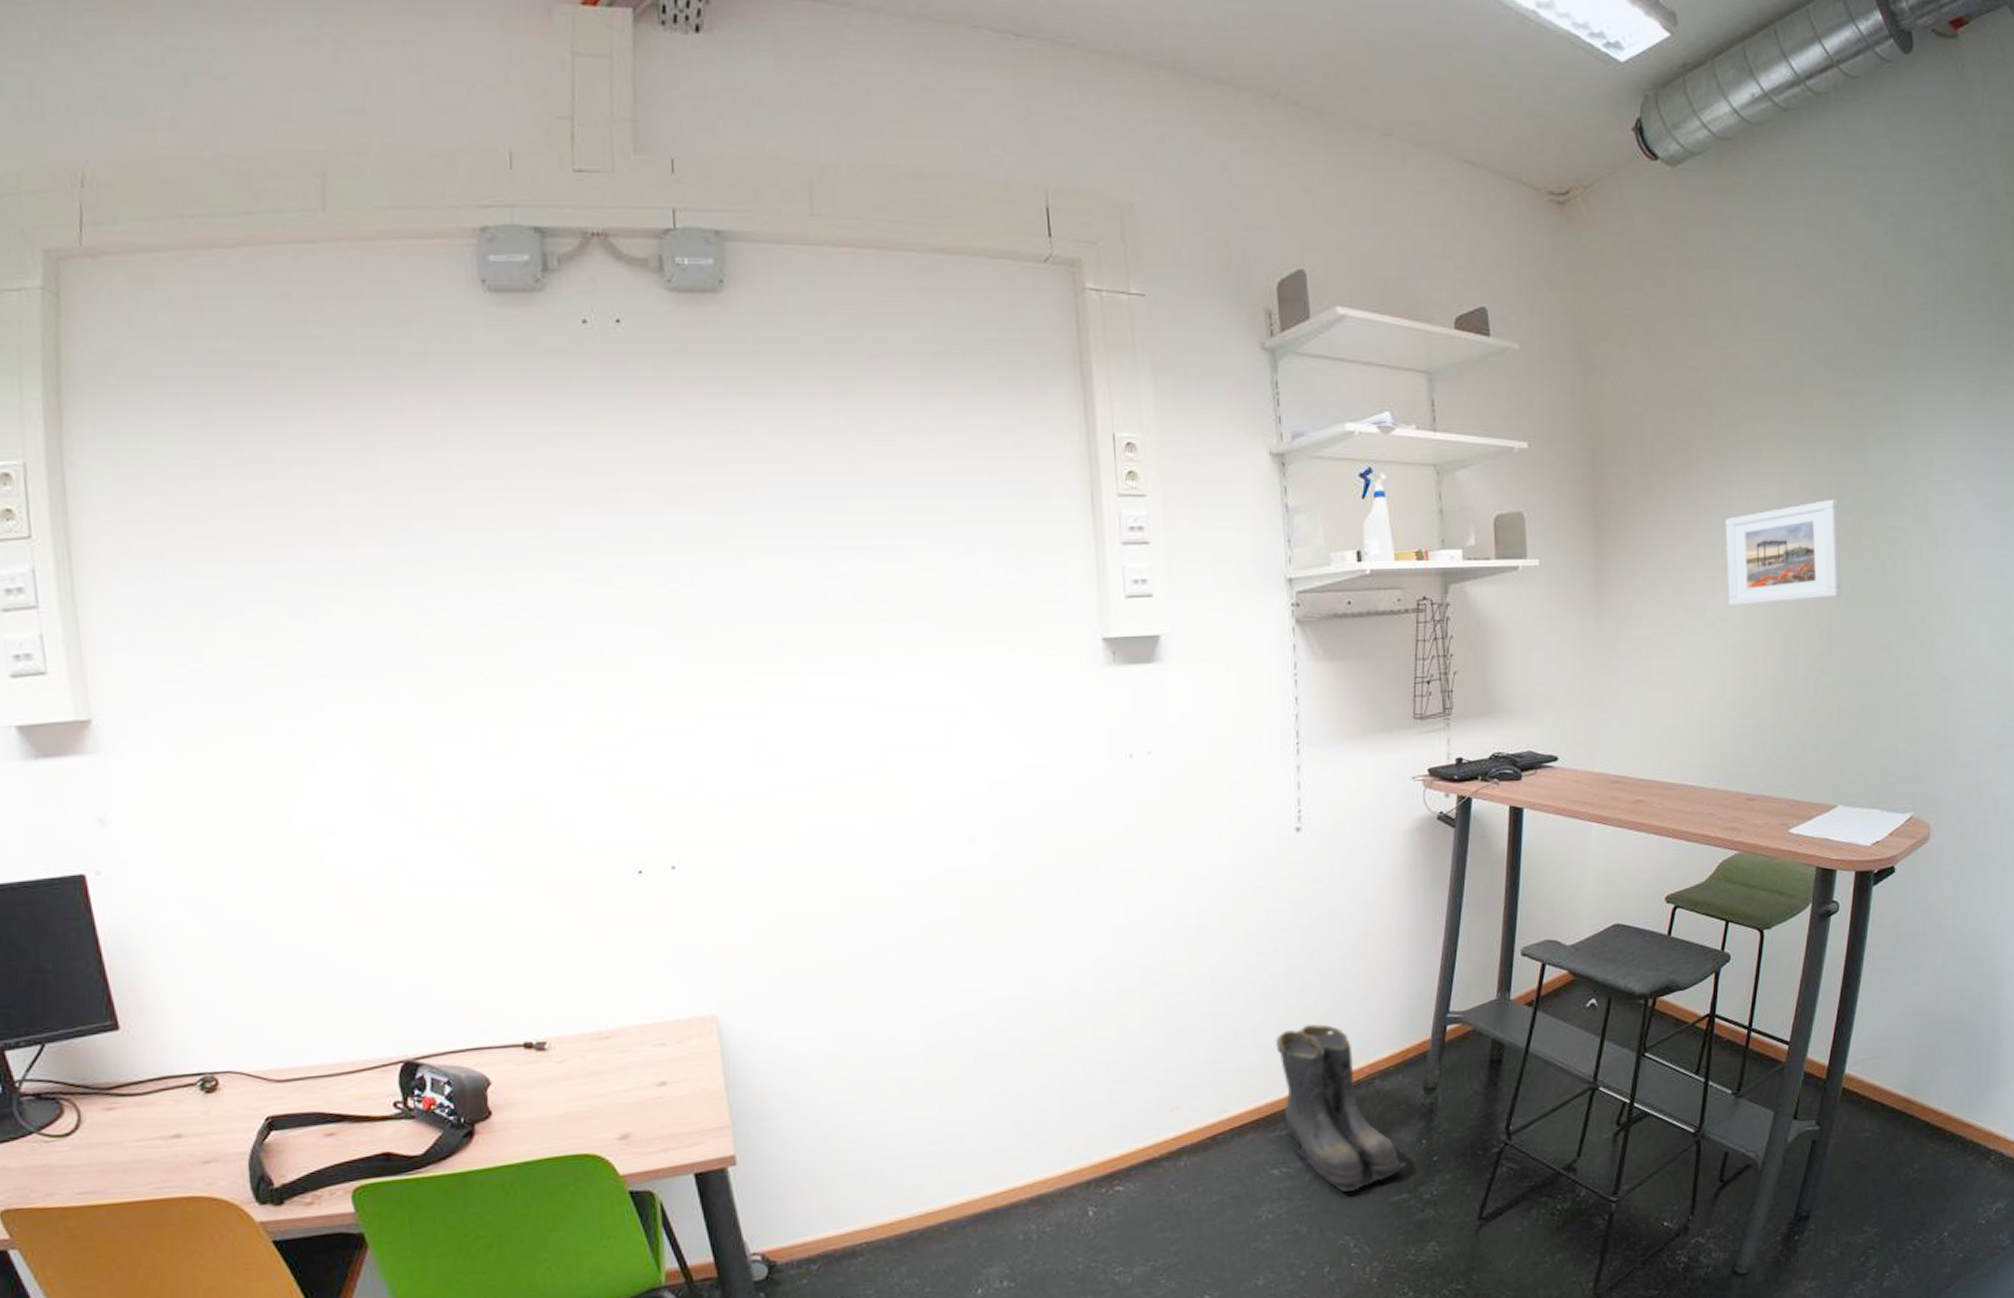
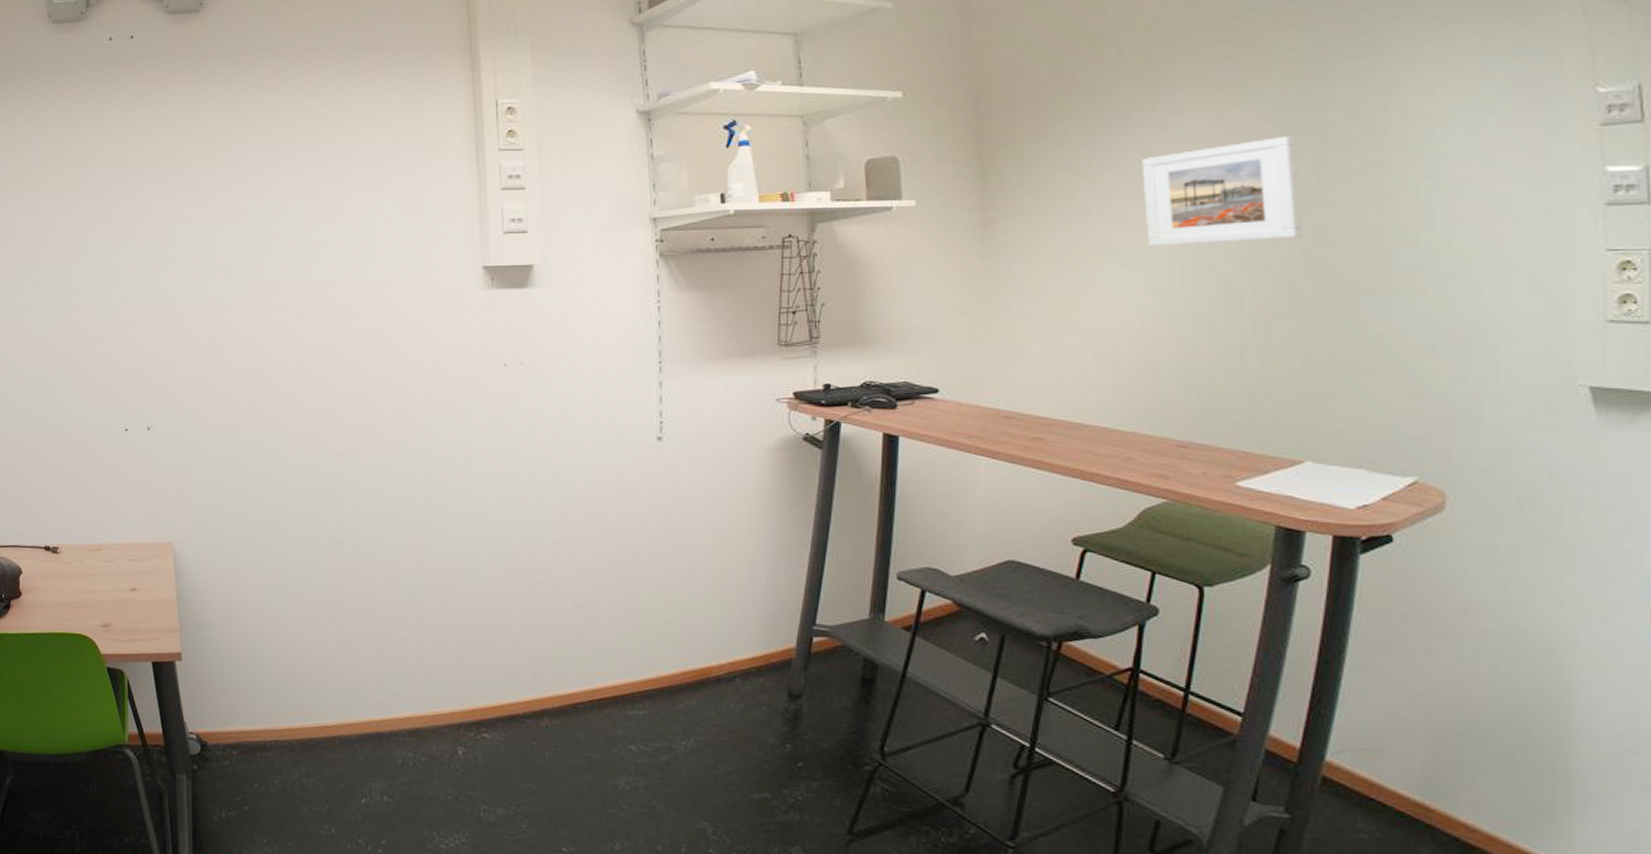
boots: present [1276,1023,1406,1192] -> none [635,616,769,780]

